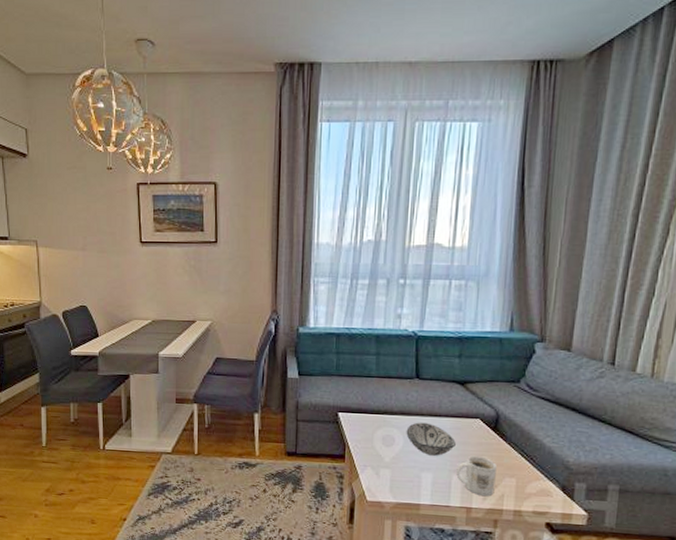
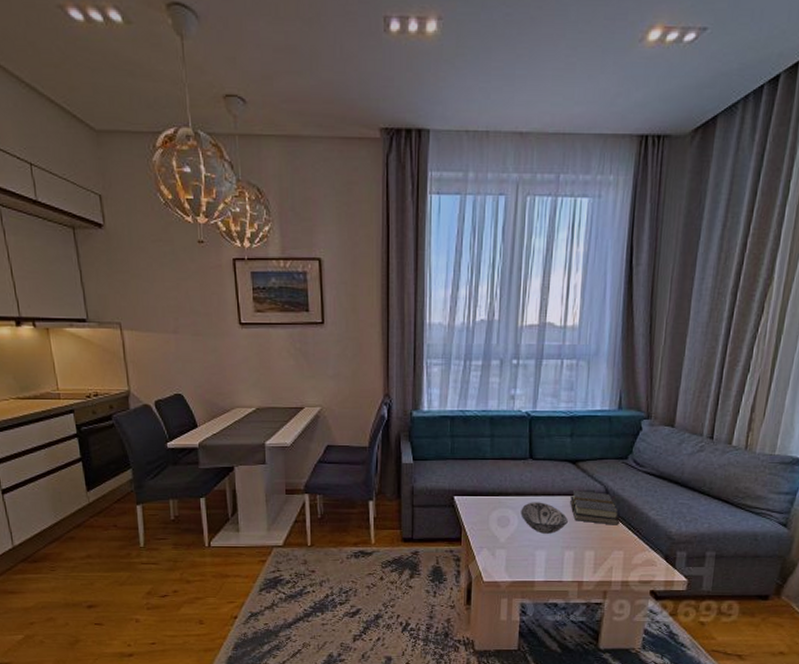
mug: present [456,455,497,496] -> none [568,531,606,569]
book: none [458,413,511,451] -> present [570,491,619,525]

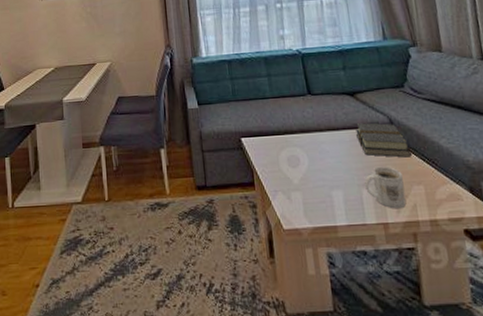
decorative bowl: present [520,502,568,534] -> none [308,138,359,172]
mug: none [568,531,606,569] -> present [364,166,407,208]

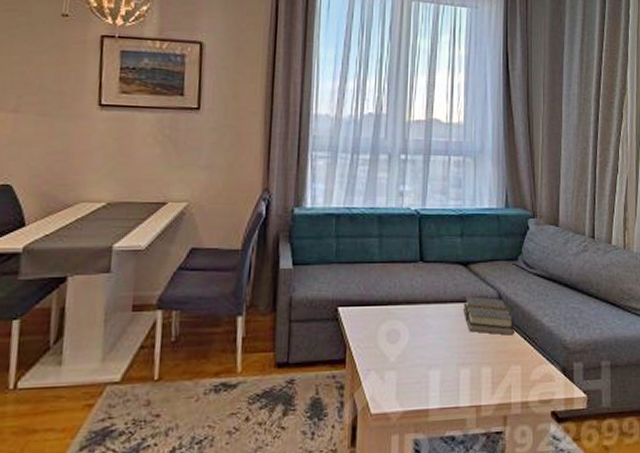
mug: present [364,166,407,208] -> none [464,344,502,389]

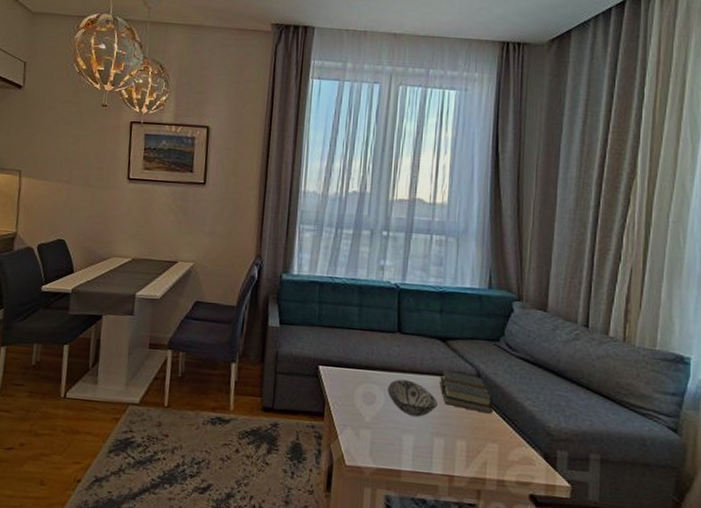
decorative bowl: none [412,311,462,349] -> present [387,379,438,417]

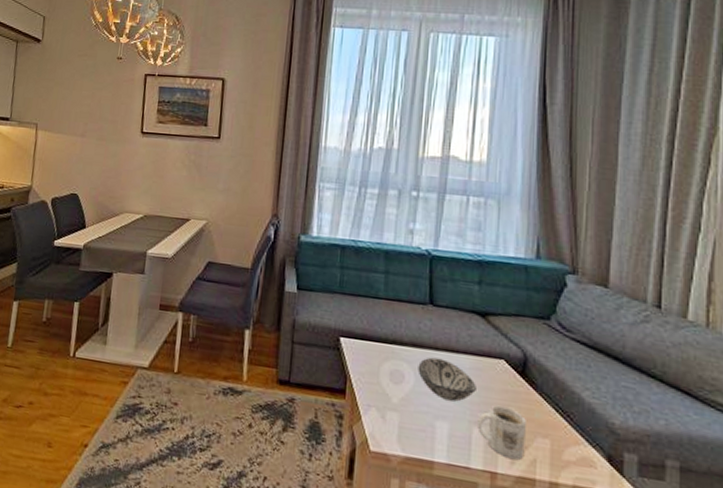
mug: none [438,417,479,463] -> present [477,405,526,460]
book: present [440,370,493,414] -> none [479,350,543,404]

